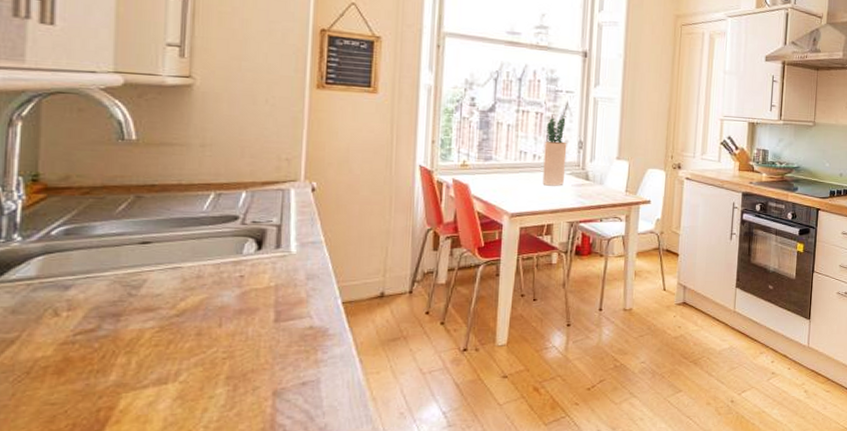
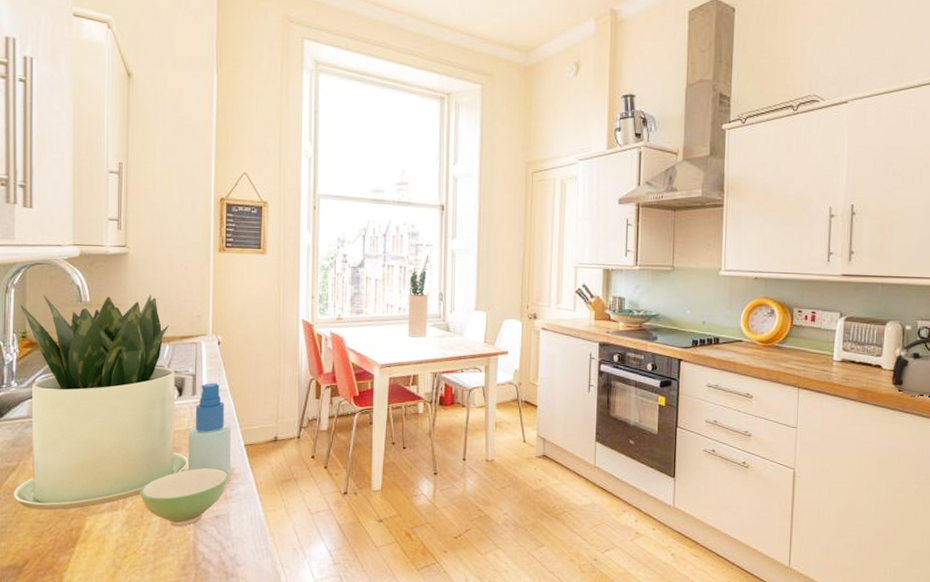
planter: none [10,131,268,390] -> present [13,294,189,511]
bowl: none [198,329,323,399] -> present [139,467,230,527]
spray bottle: none [266,234,325,346] -> present [188,383,231,483]

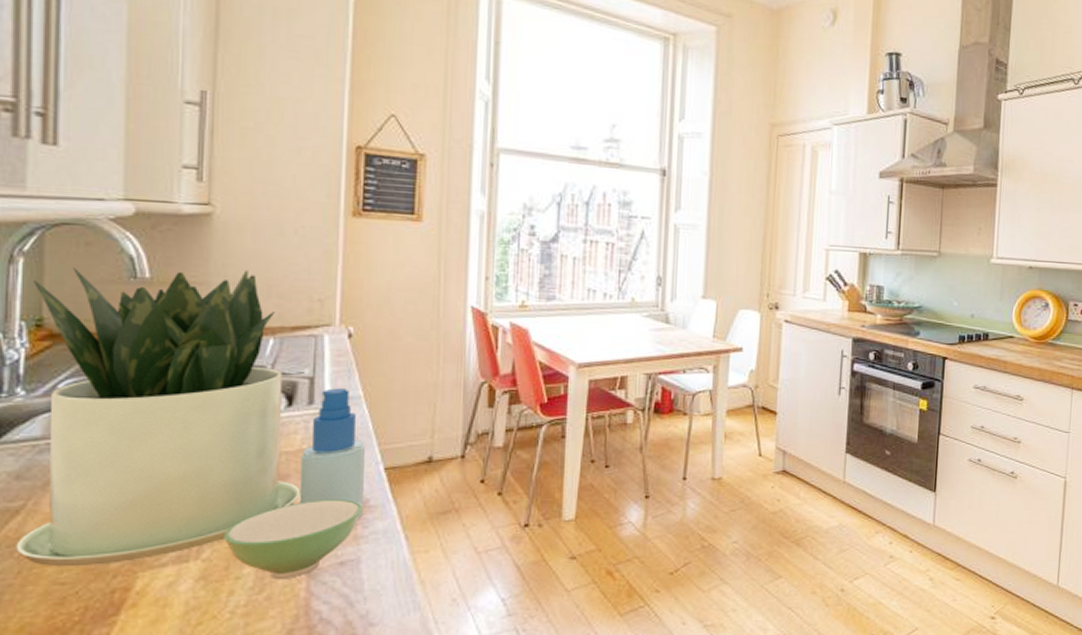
vase: present [408,265,429,338] -> none [615,242,643,331]

